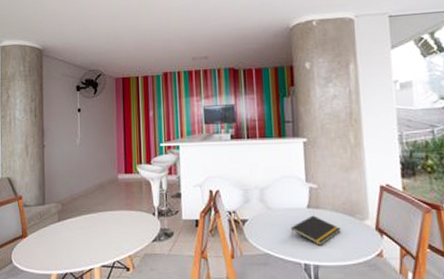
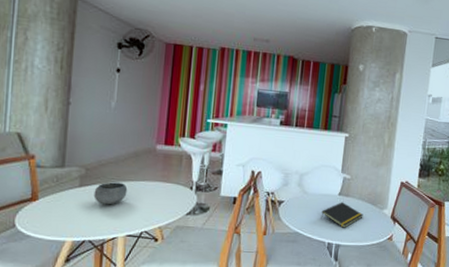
bowl: none [70,214,98,237] -> present [93,182,128,205]

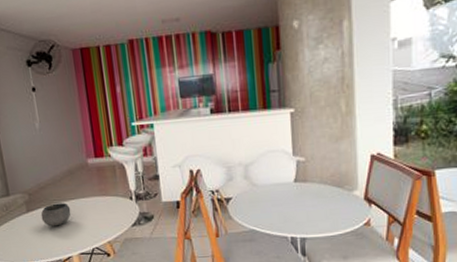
notepad: present [321,202,364,228] -> none [277,189,329,219]

